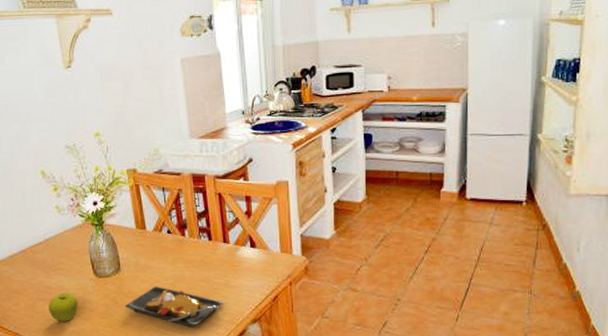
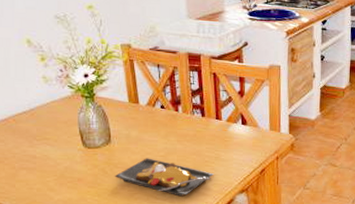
fruit: present [49,291,78,321] -> none [32,161,65,190]

